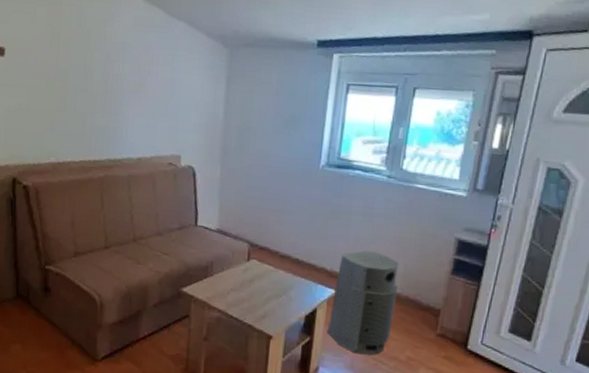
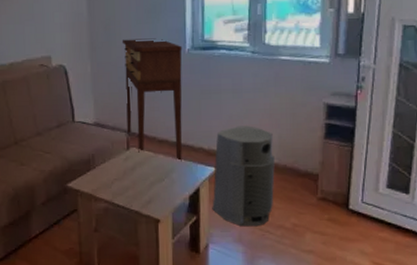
console table: none [250,147,317,280] -> present [121,38,182,162]

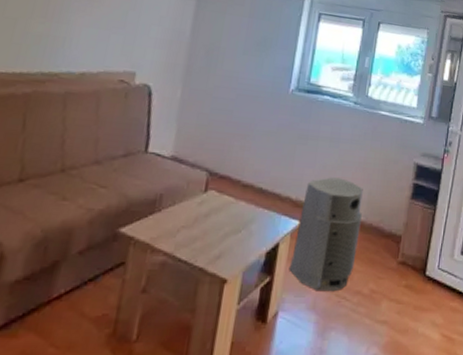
console table: present [121,38,182,162] -> none [208,68,287,212]

